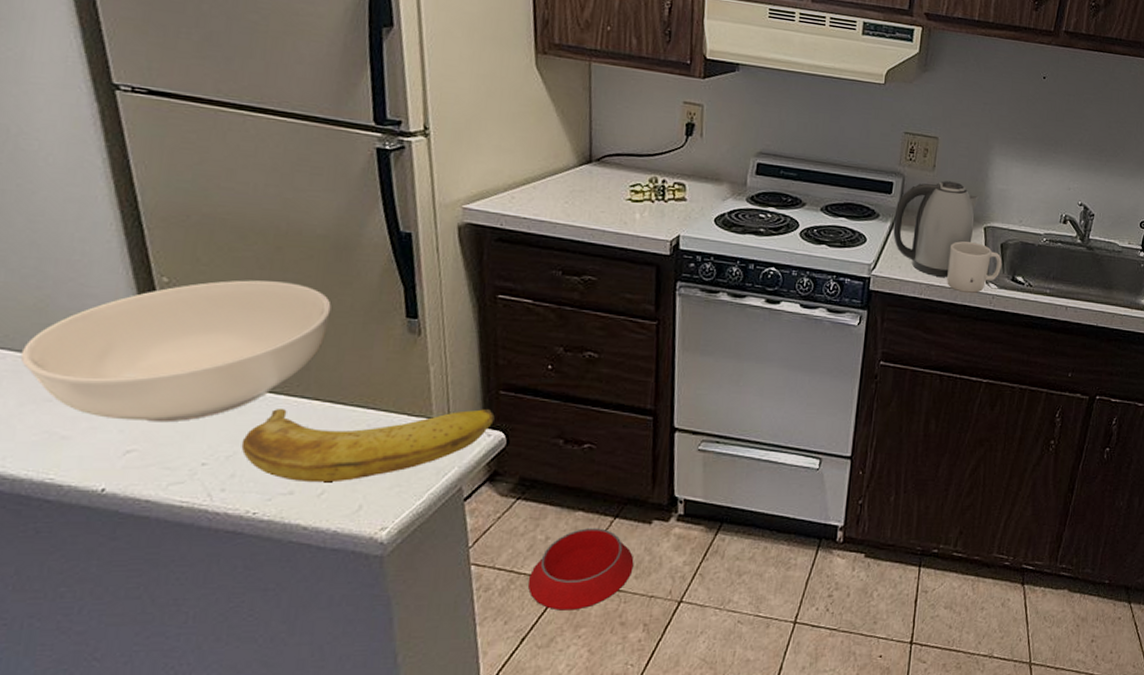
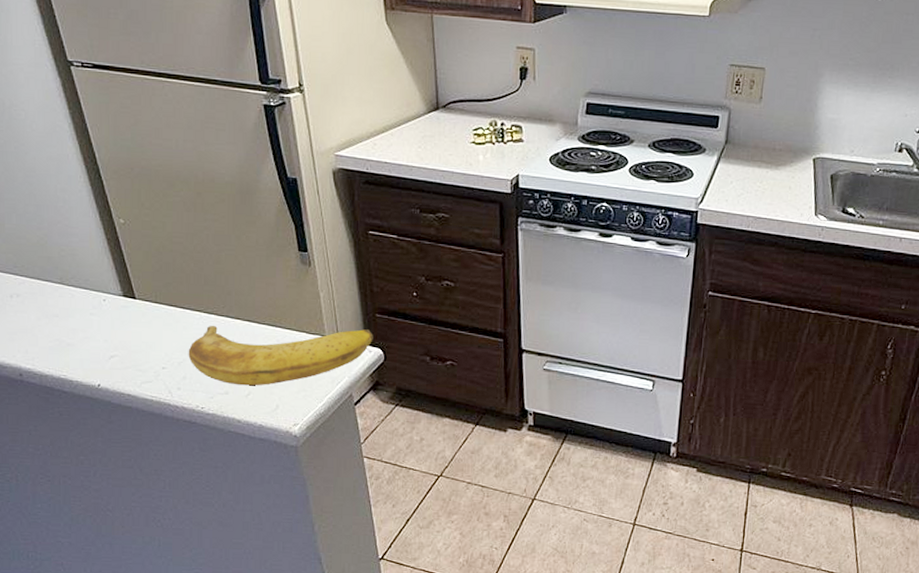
bowl: present [20,280,332,423] -> none [33,220,242,335]
pet bowl: present [528,528,634,611] -> none [410,433,494,500]
kettle: present [893,180,979,277] -> none [720,112,807,210]
mug: present [947,241,1003,294] -> none [774,173,832,226]

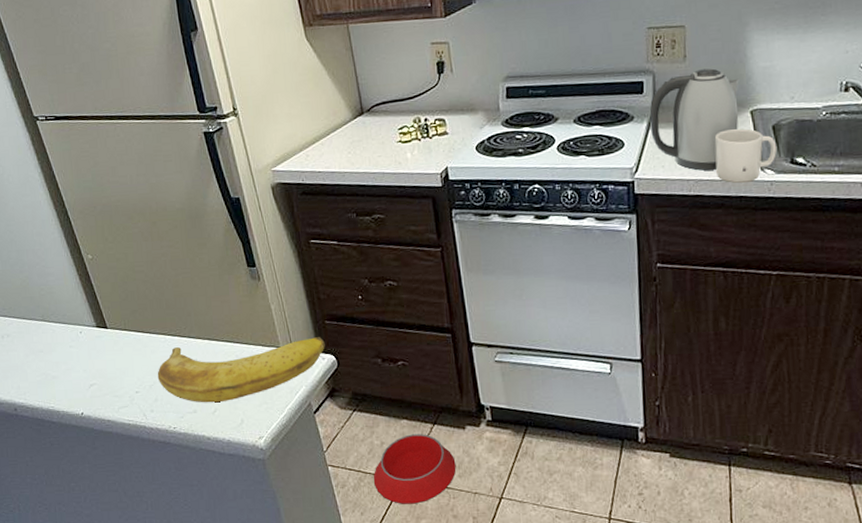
pet bowl: none [410,433,494,500] -> present [374,434,456,504]
kettle: none [720,112,807,210] -> present [649,68,739,171]
mug: none [774,173,832,226] -> present [714,128,777,184]

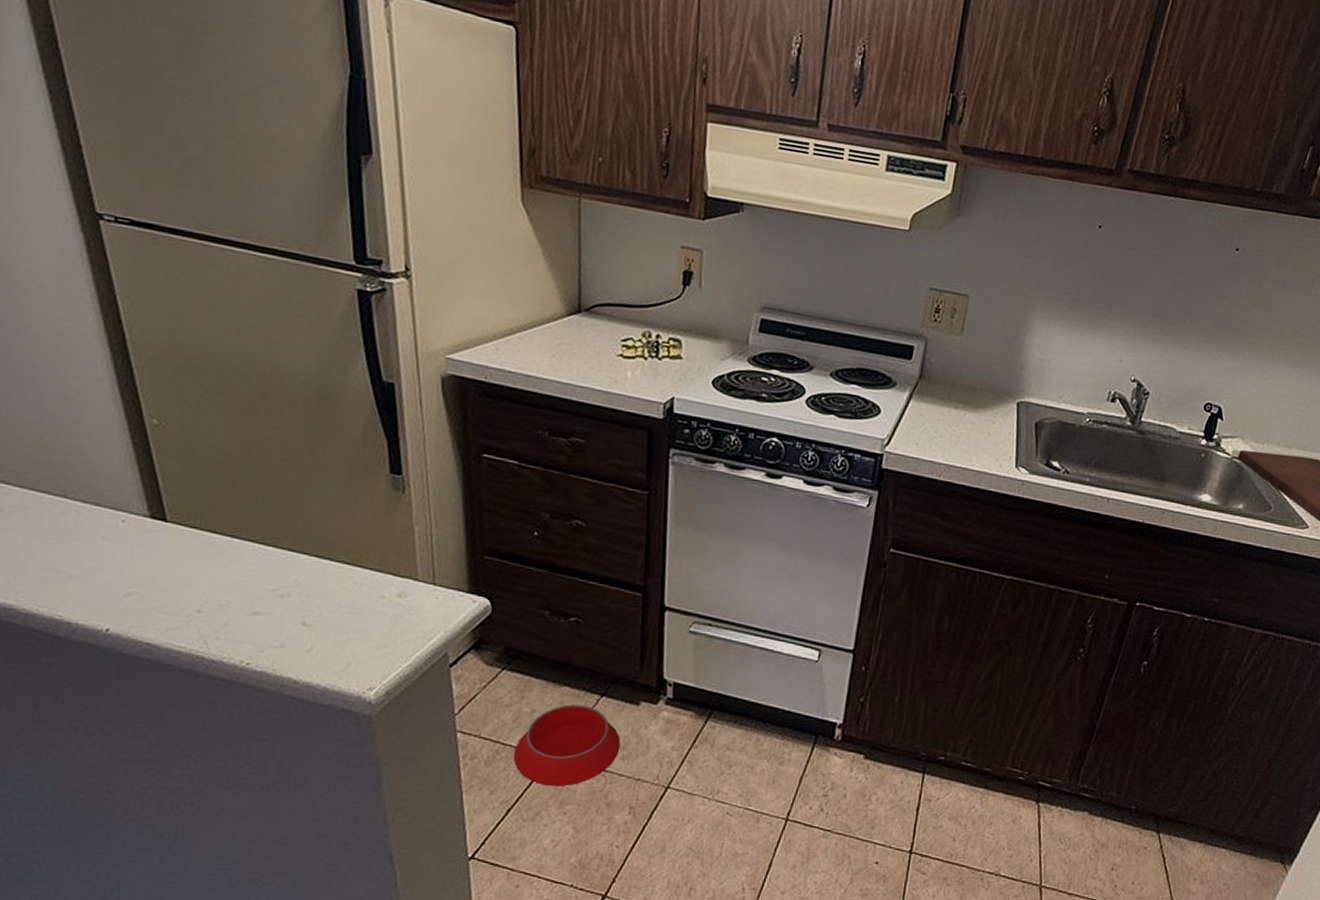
banana: present [157,337,325,403] -> none [233,560,480,639]
kettle: present [649,68,739,171] -> none [911,346,1013,458]
mug: present [714,128,777,184] -> none [970,417,1036,478]

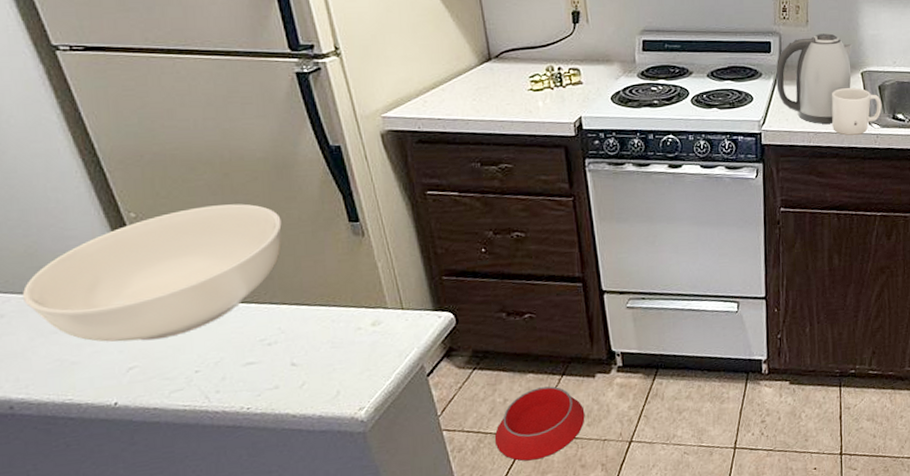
bowl: none [25,425,316,568] -> present [22,203,282,342]
kettle: none [911,346,1013,458] -> present [776,33,852,124]
mug: none [970,417,1036,478] -> present [831,88,882,136]

